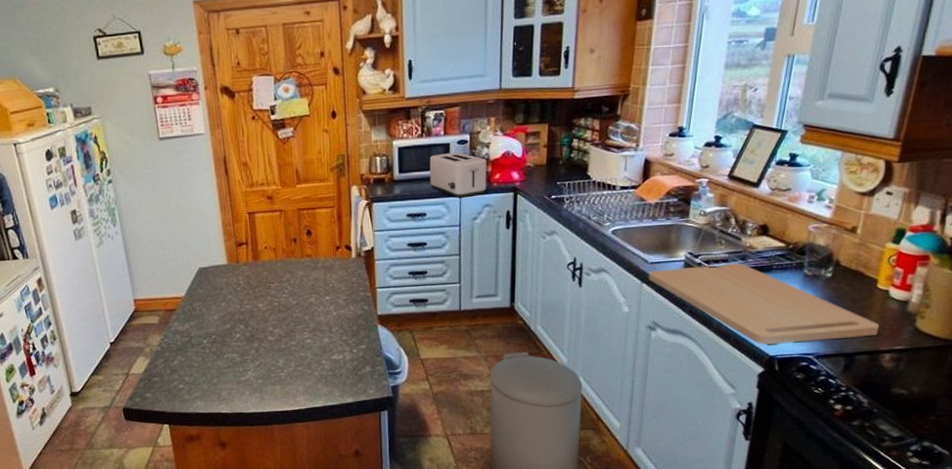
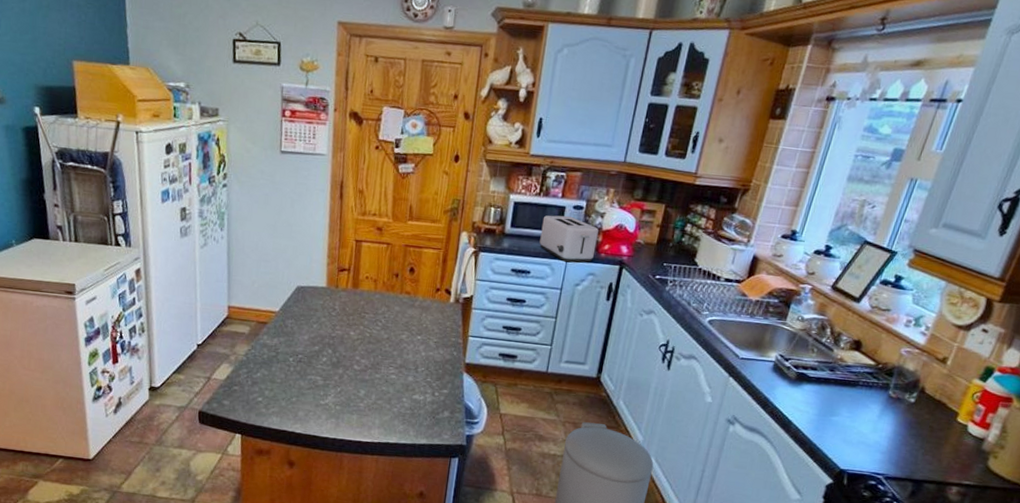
cutting board: present [649,263,879,346] -> none [736,366,952,467]

